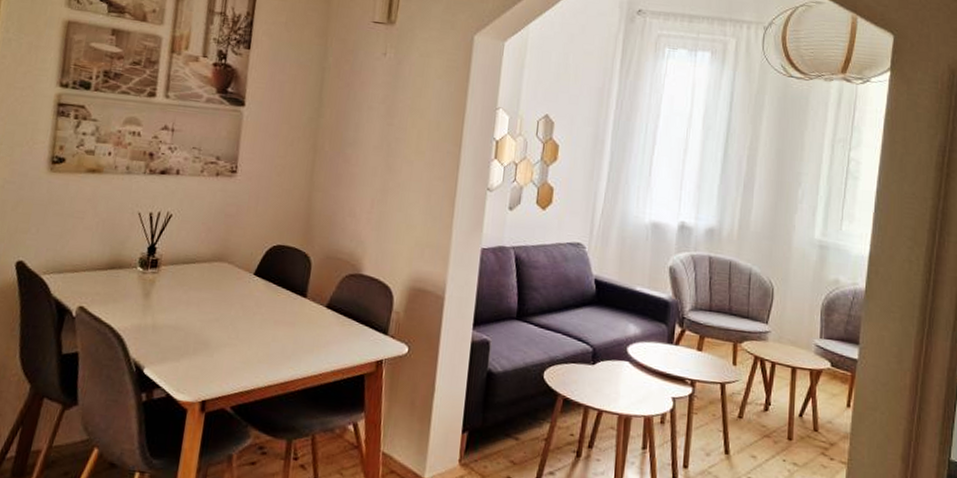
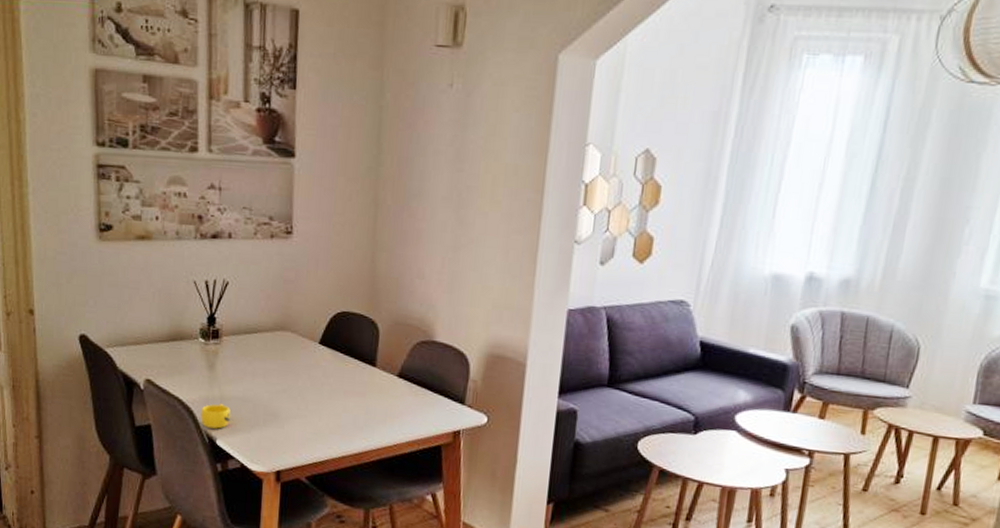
cup: none [130,331,162,358] -> present [200,402,230,429]

